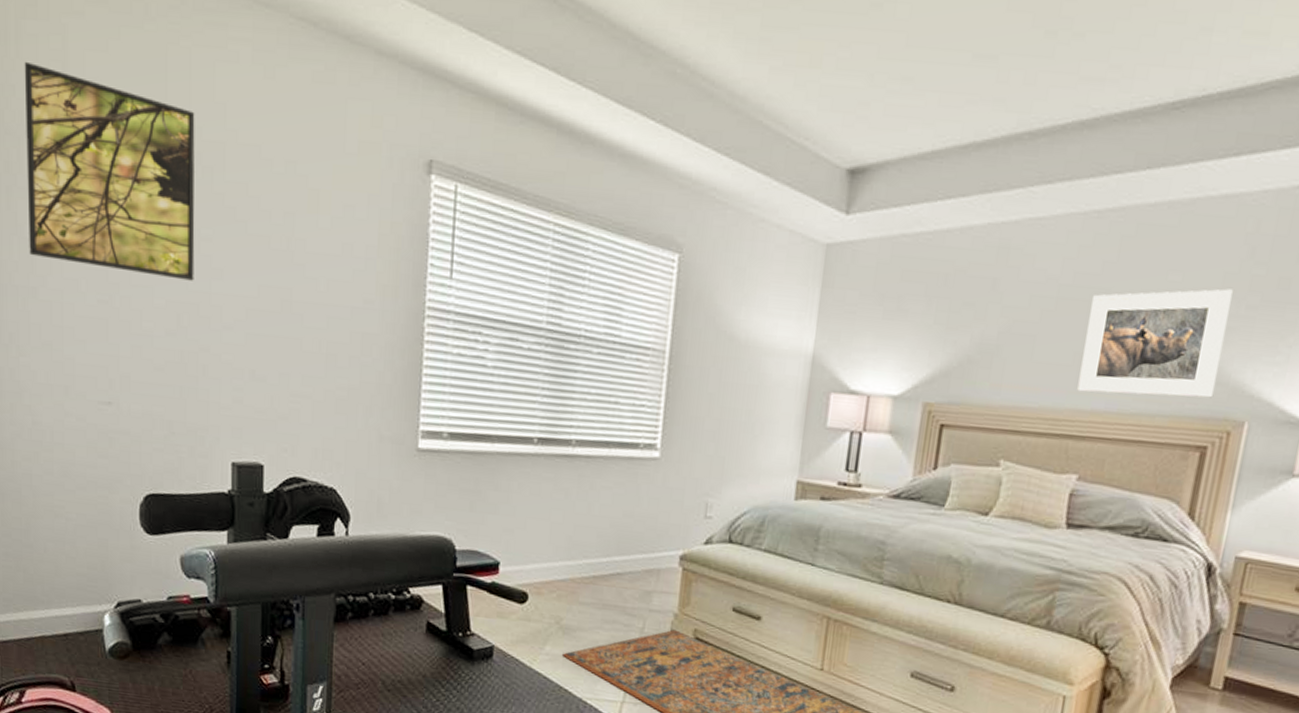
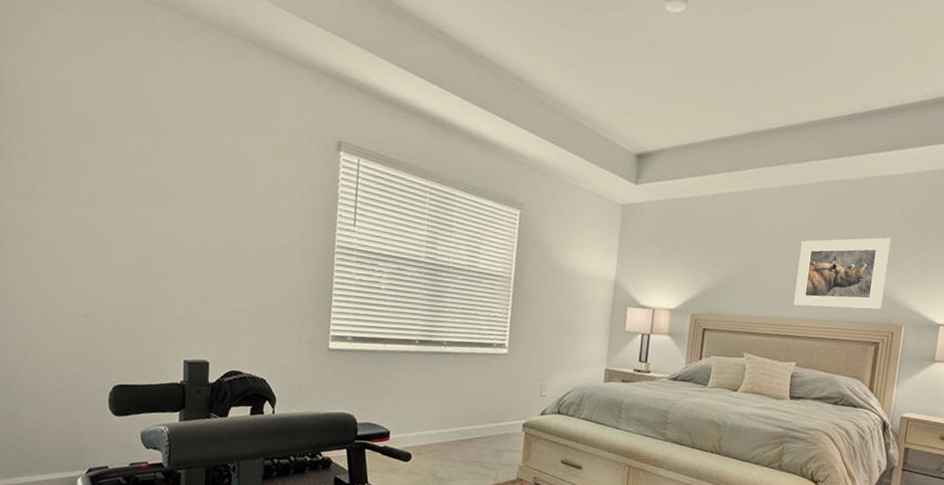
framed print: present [24,61,195,281] -> none [25,62,161,225]

